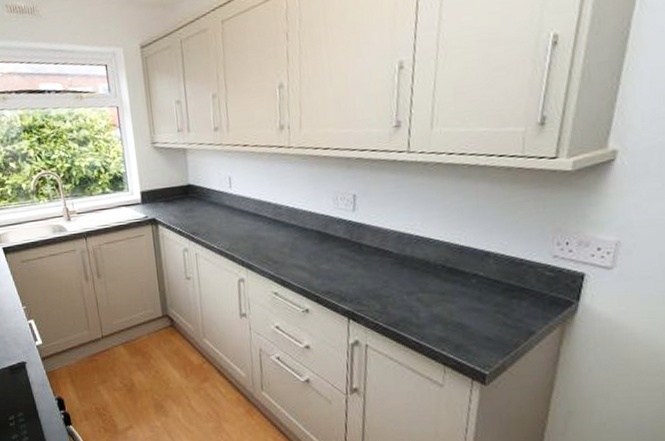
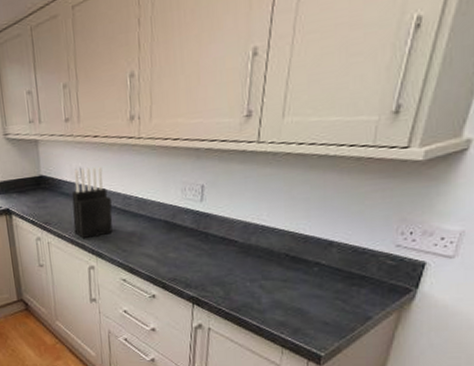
knife block: none [220,175,263,249] -> present [71,166,113,238]

